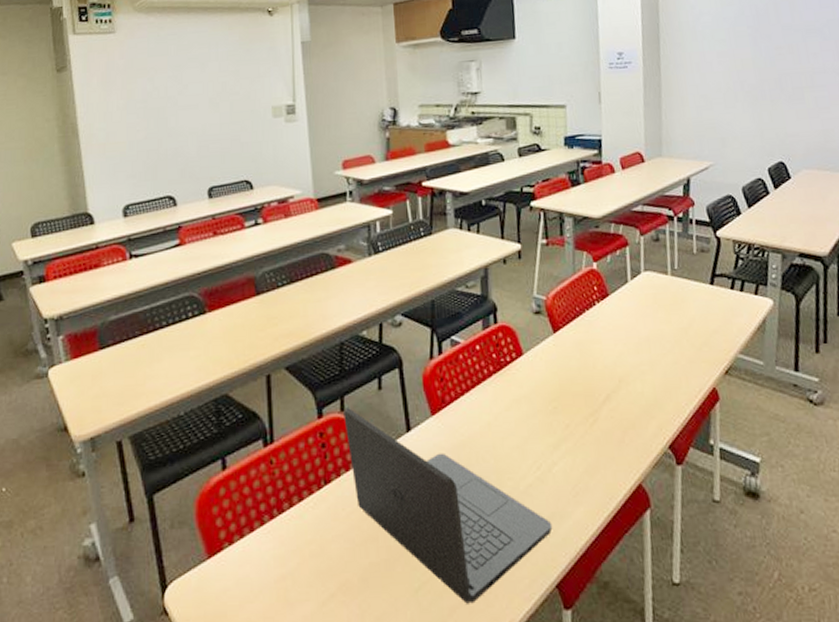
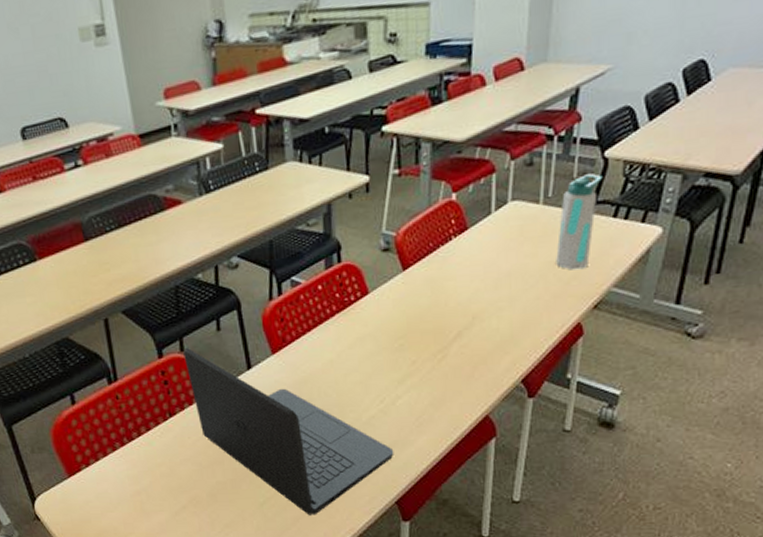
water bottle: none [686,249,718,337] -> present [556,172,603,270]

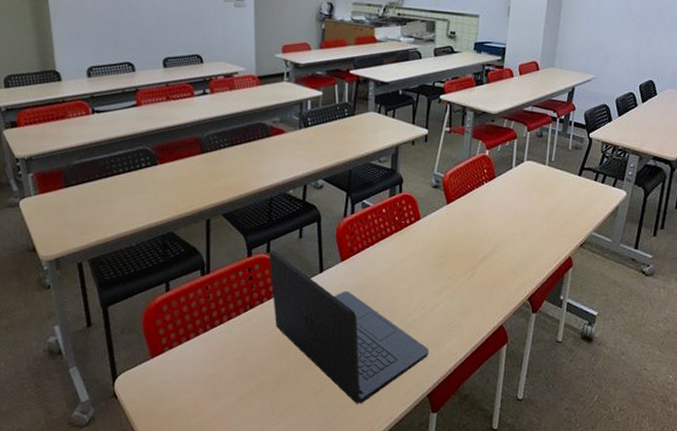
water bottle: present [556,172,603,270] -> none [555,147,588,217]

